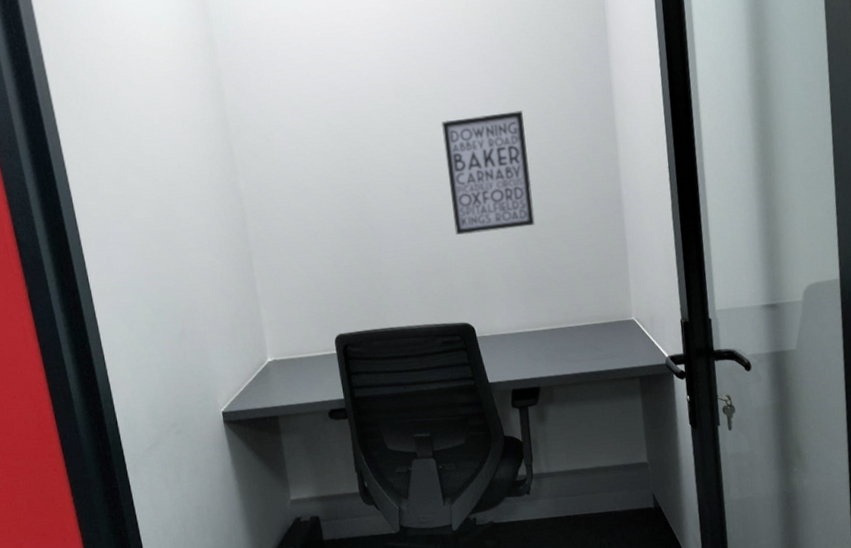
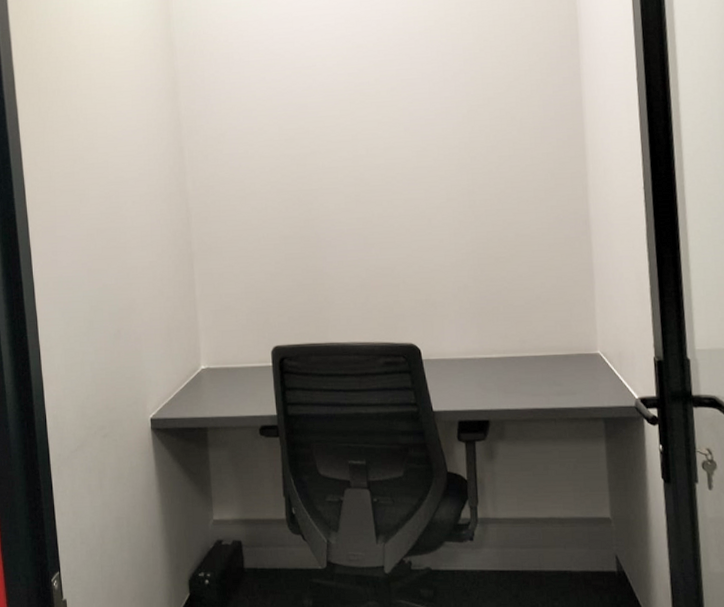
wall art: present [441,110,535,235] -> none [396,121,492,249]

